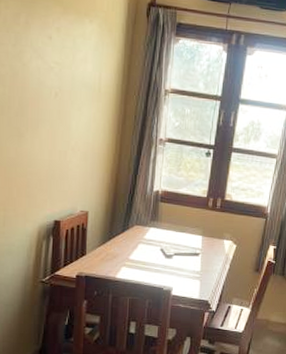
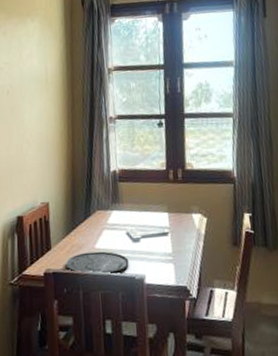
plate: none [98,262,159,285] -> present [65,251,129,276]

